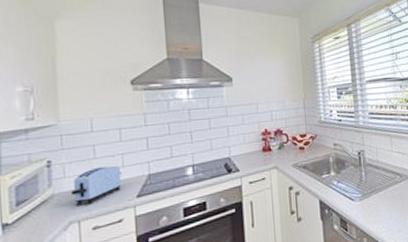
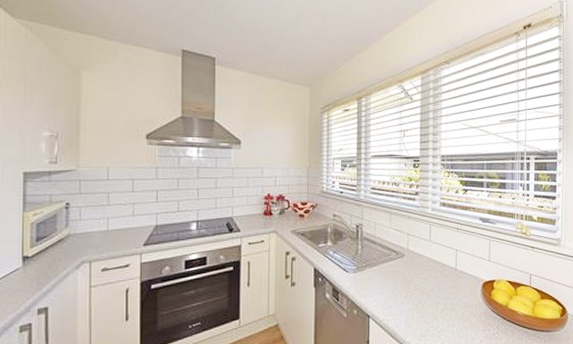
toaster: present [72,165,122,206] -> none [85,213,131,248]

